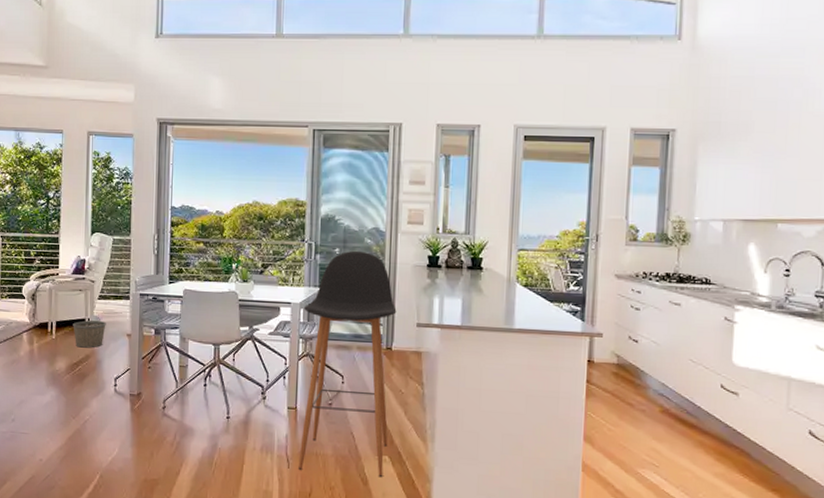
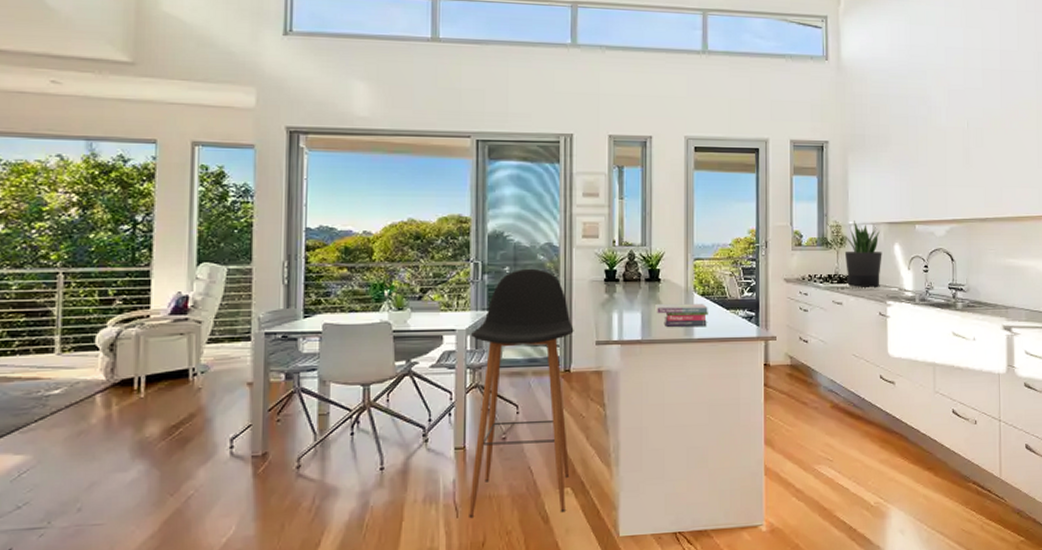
basket: present [73,320,106,348] -> none [170,370,218,406]
books: none [476,291,531,317] -> present [655,303,708,327]
planter: none [687,216,733,291] -> present [844,221,882,288]

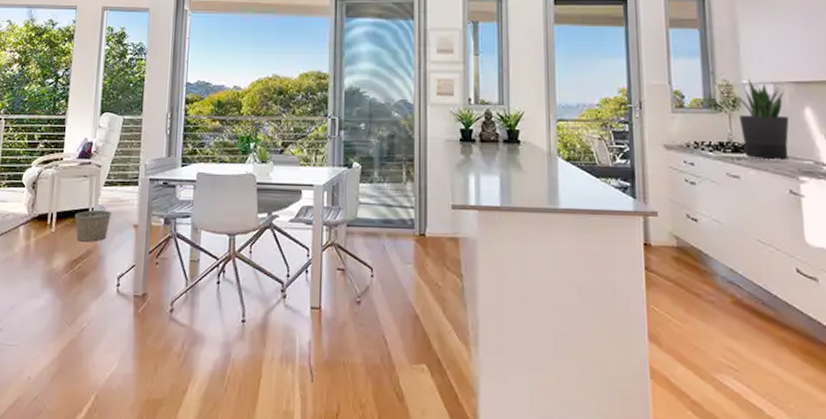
basket: none [170,370,218,406] -> present [74,210,112,242]
bar stool: present [469,268,574,517] -> none [323,125,429,392]
books: present [655,303,708,327] -> none [515,167,575,195]

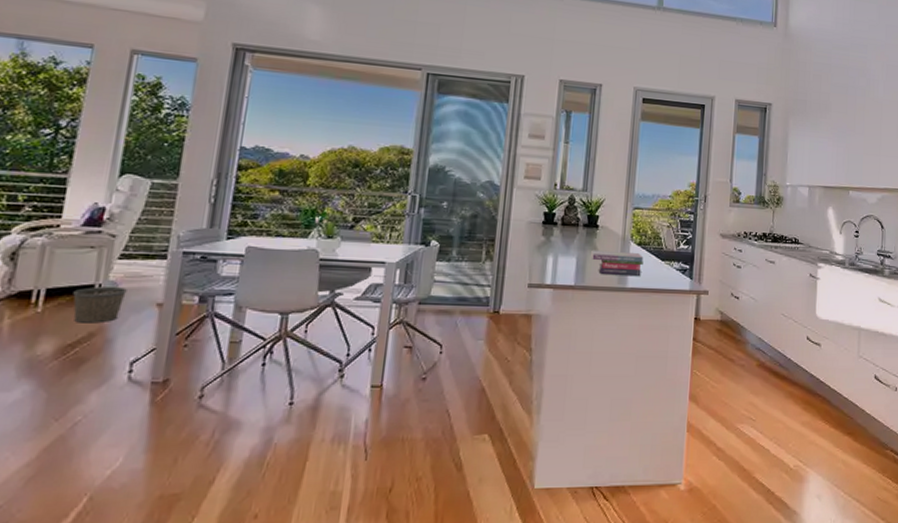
books: none [515,167,575,195] -> present [591,249,644,276]
planter: present [738,79,789,160] -> none [780,182,816,250]

